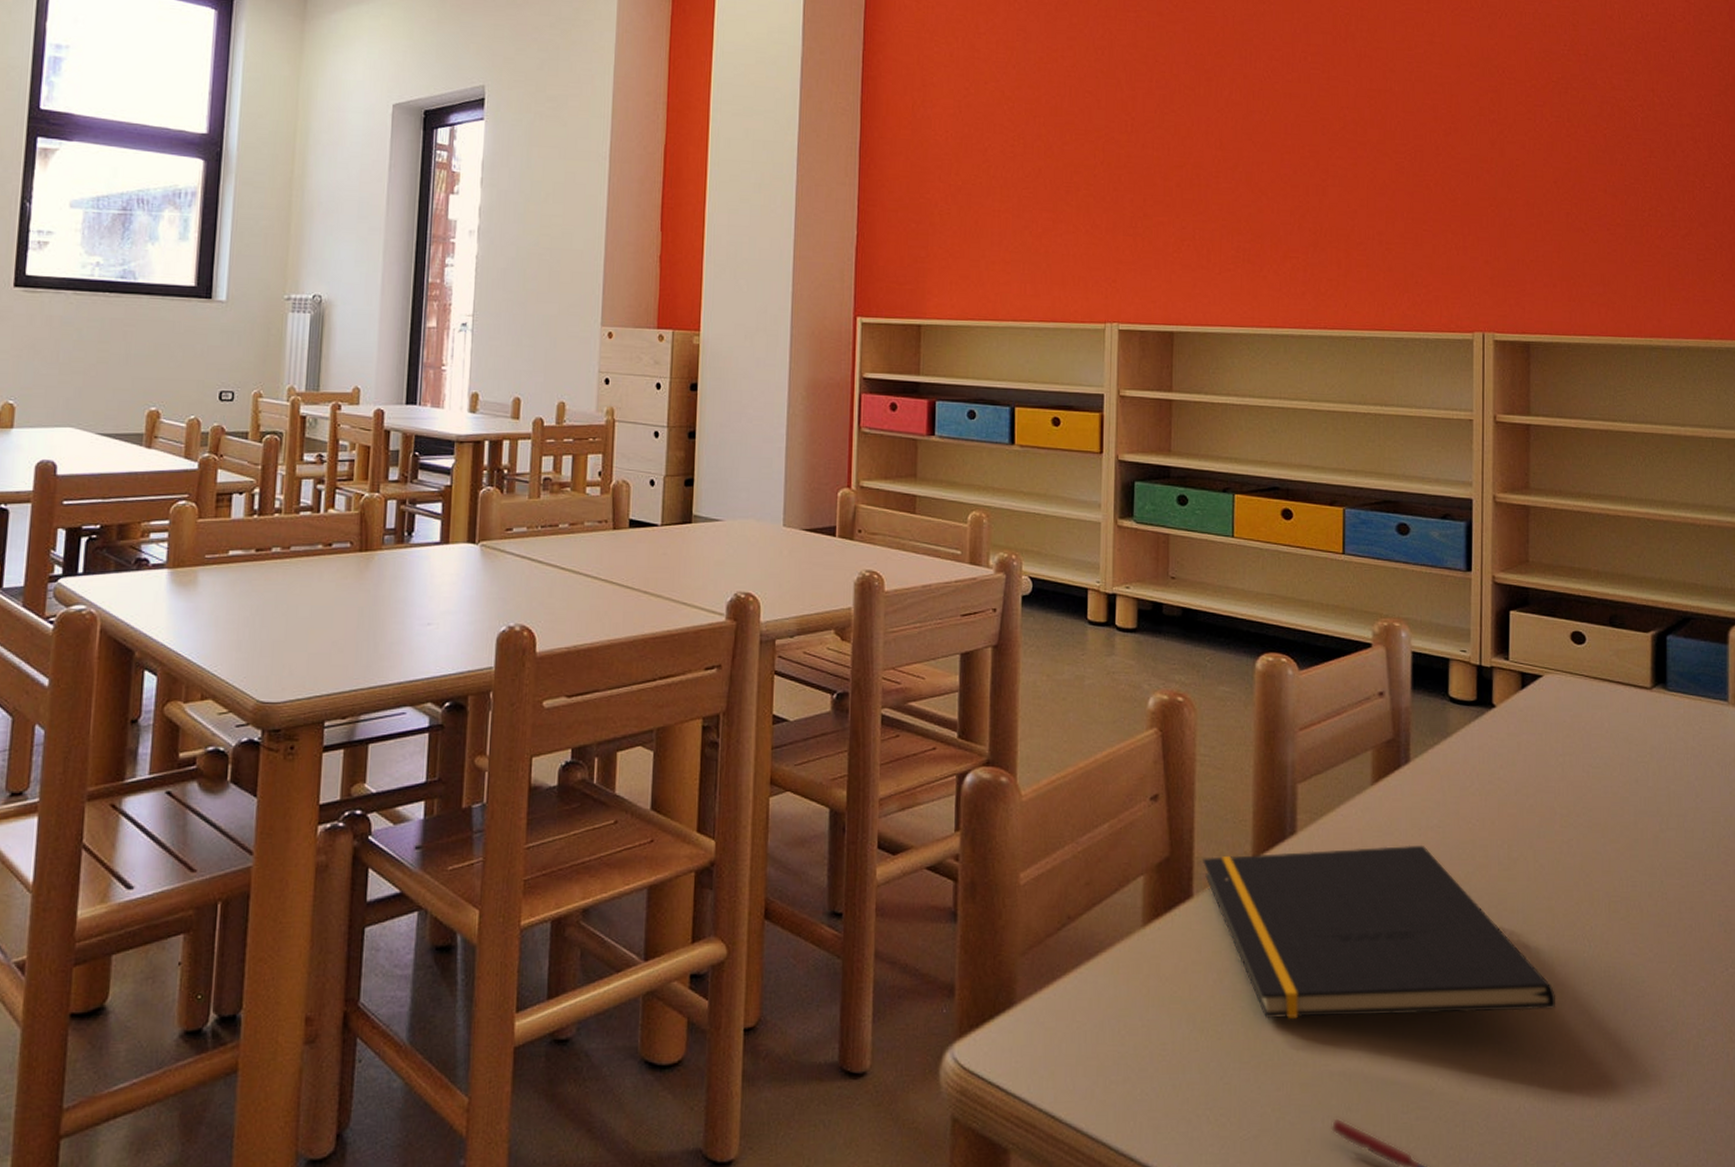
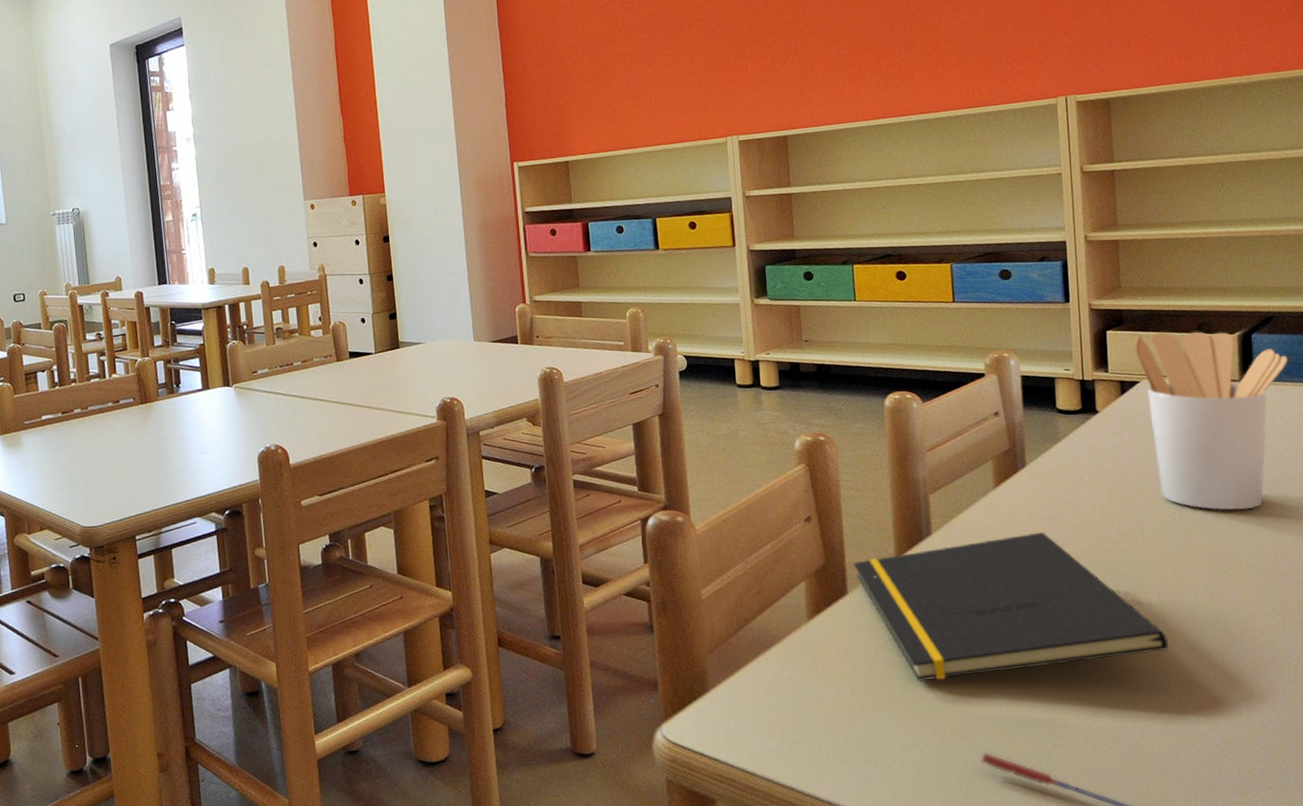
utensil holder: none [1539,620,1704,845] -> present [1134,331,1288,511]

